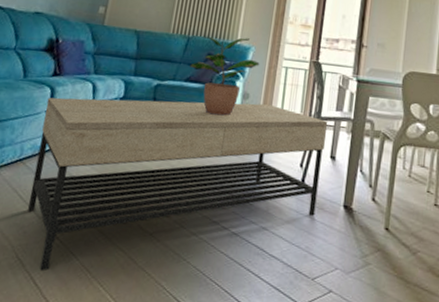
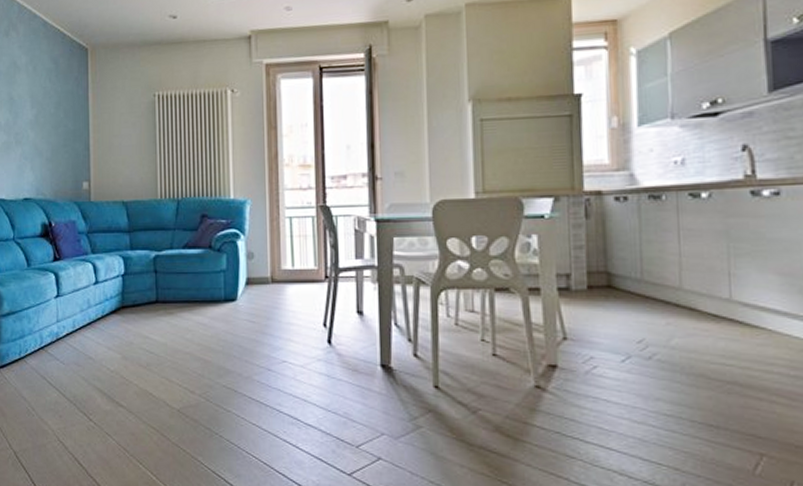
coffee table: present [28,97,328,272] -> none [54,261,349,452]
potted plant: present [190,35,260,116] -> none [185,191,260,280]

